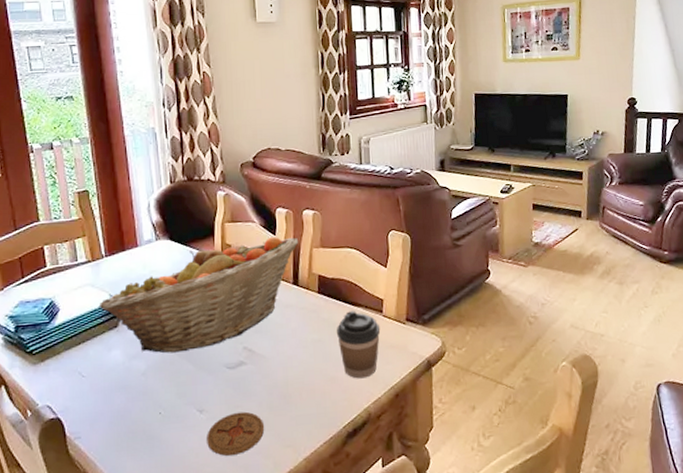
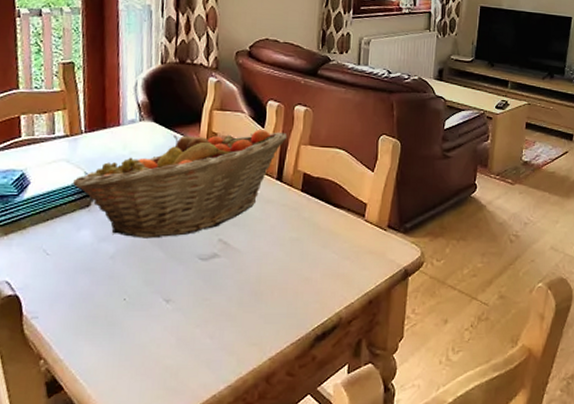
coaster: present [207,411,265,456] -> none [170,305,232,349]
coffee cup: present [337,310,381,379] -> none [316,211,361,282]

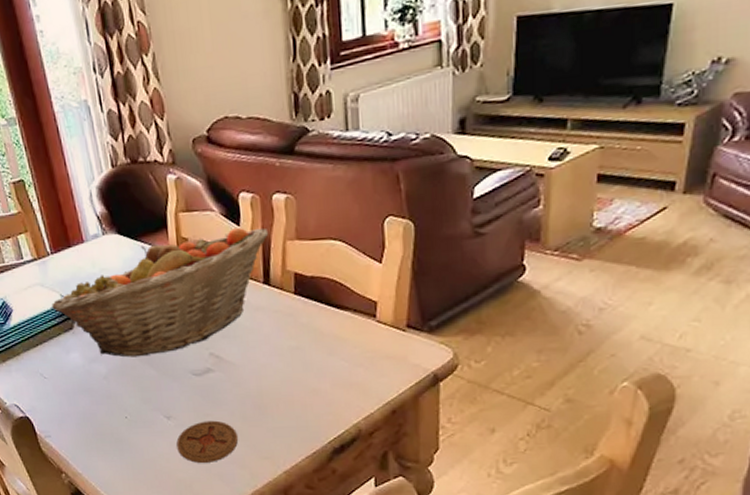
coaster: none [170,305,232,349] -> present [176,420,239,463]

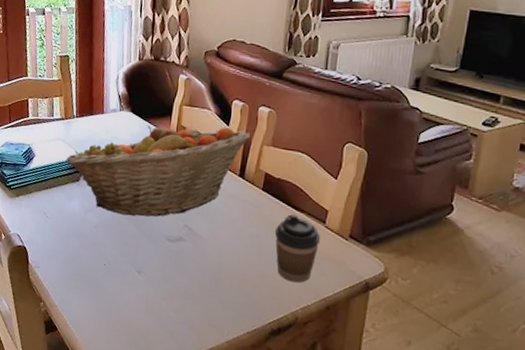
coaster: present [176,420,239,463] -> none [141,281,194,320]
coffee cup: none [318,314,374,392] -> present [275,214,321,283]

